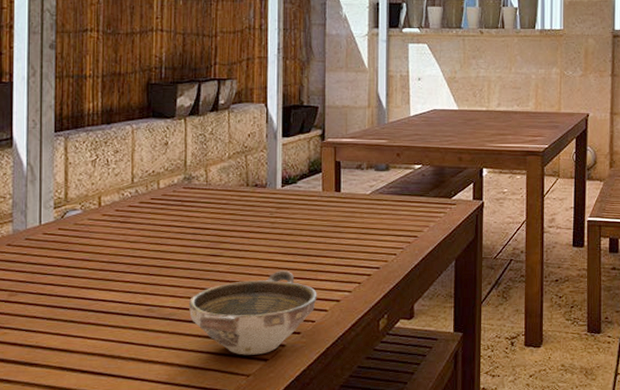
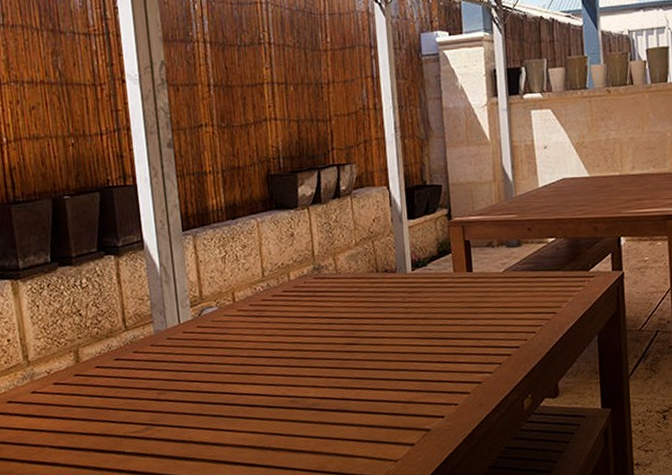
bowl: present [188,270,317,355] -> none [330,355,458,441]

